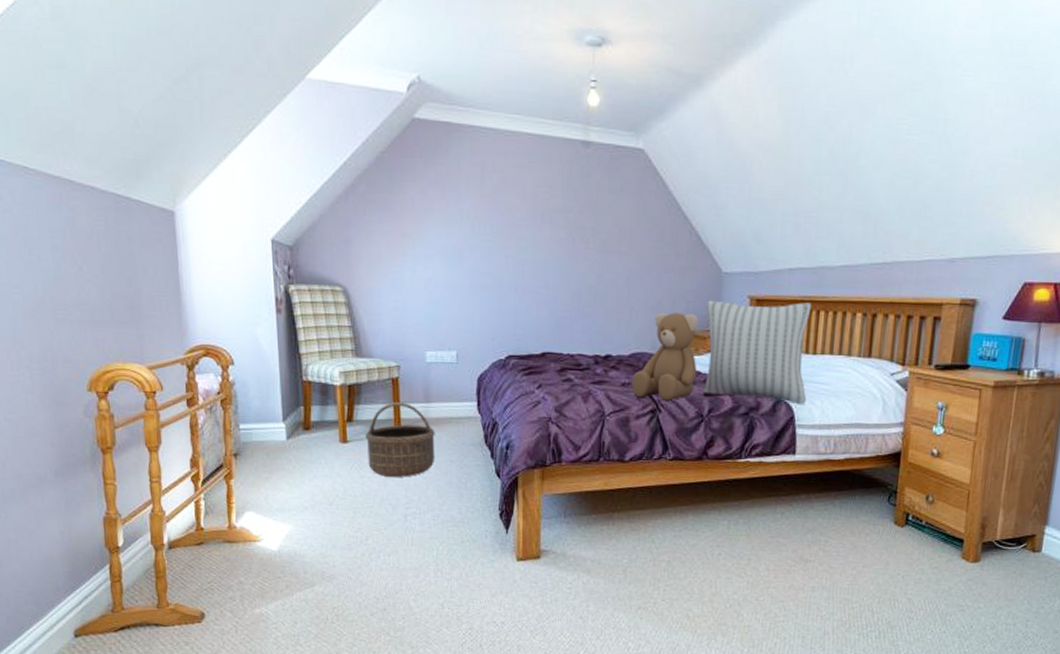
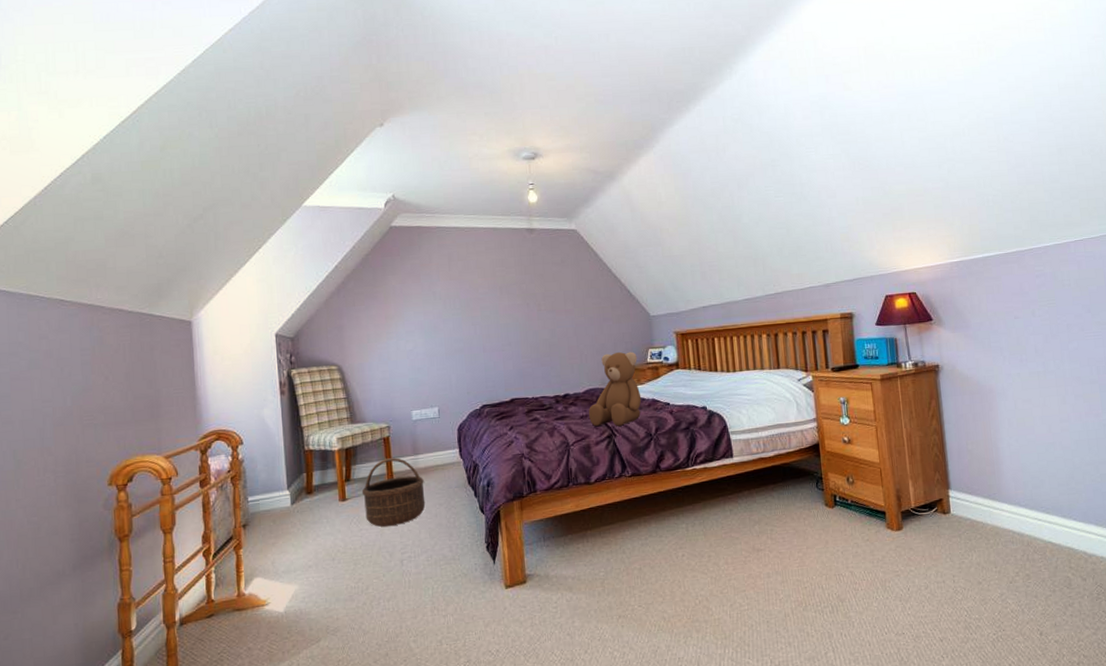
pillow: present [703,300,812,404] -> none [641,331,735,419]

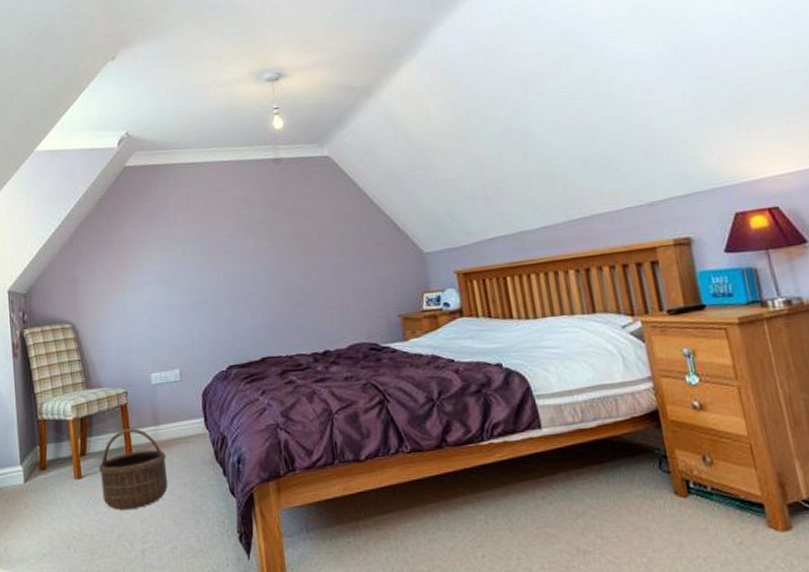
teddy bear: present [588,351,642,427] -> none [353,297,419,391]

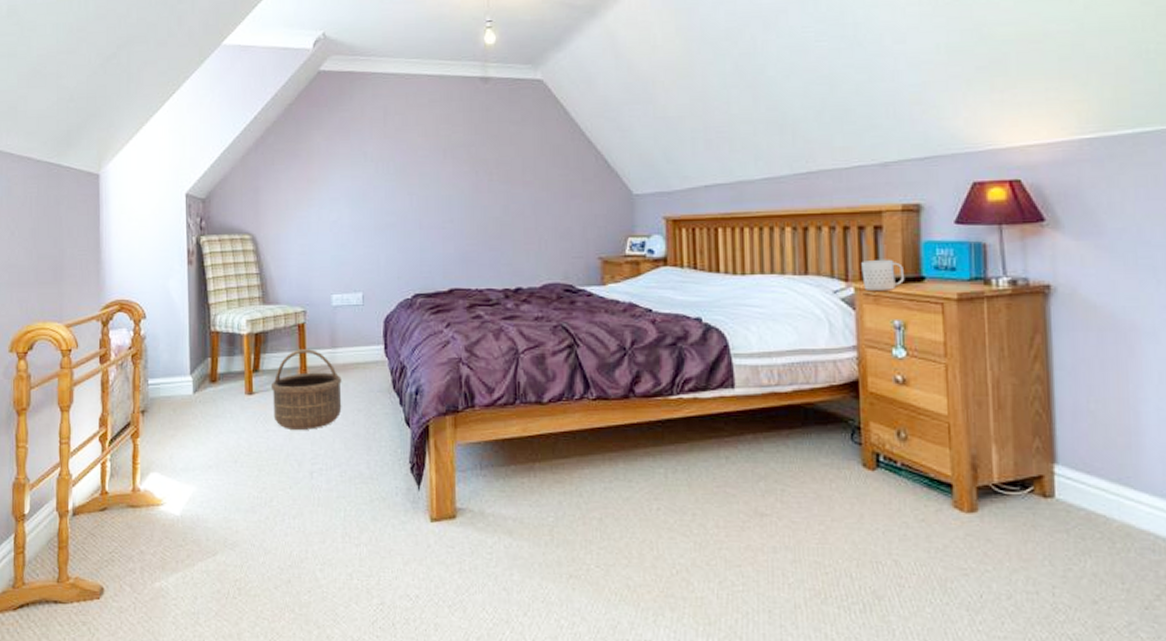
mug: none [644,291,687,324] -> present [861,259,905,292]

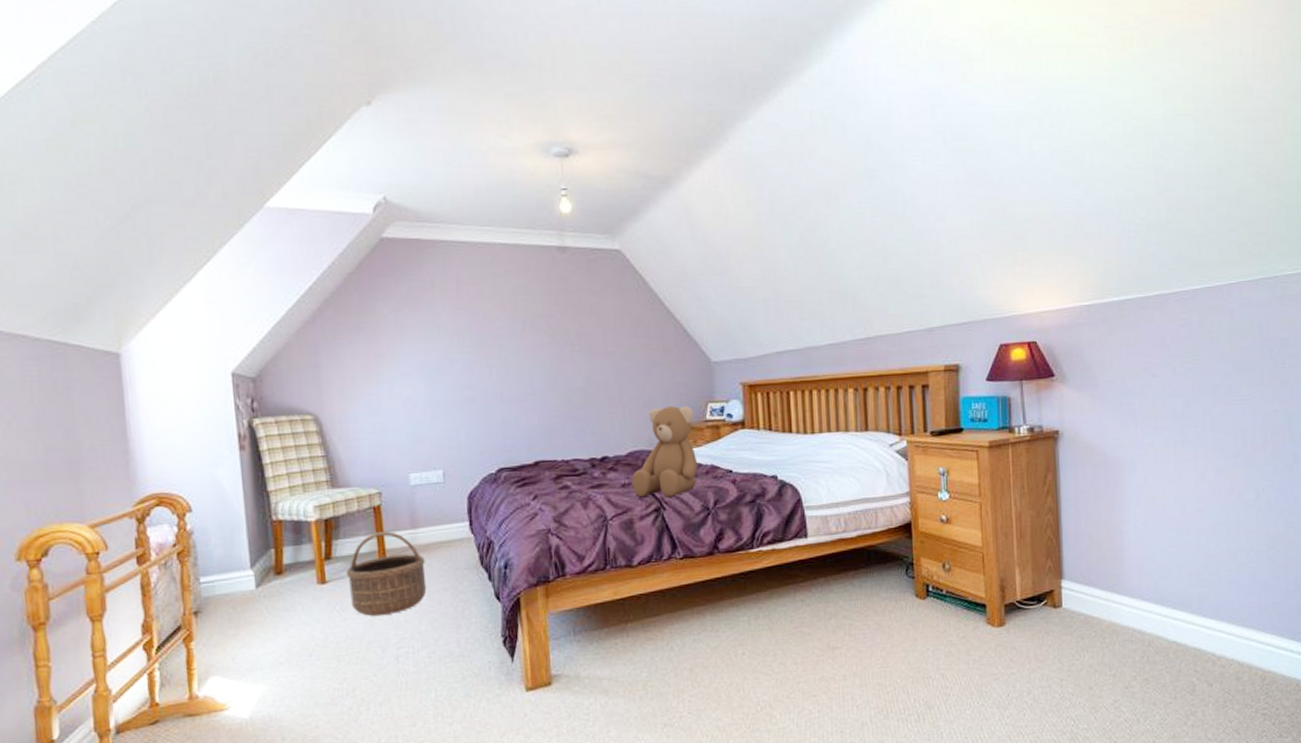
teddy bear: none [545,239,615,334] -> present [631,406,698,498]
mug: present [861,259,905,292] -> none [912,414,948,444]

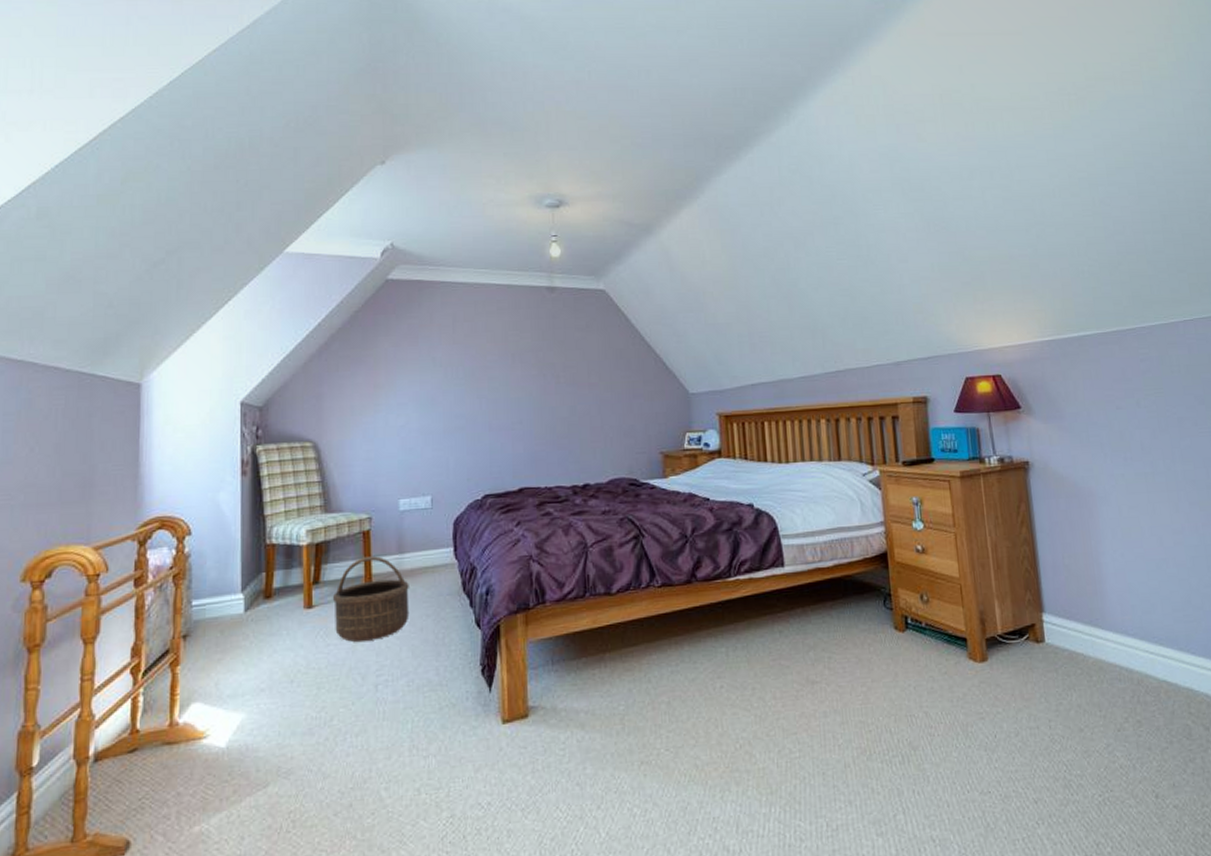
teddy bear: present [631,406,698,498] -> none [611,435,676,525]

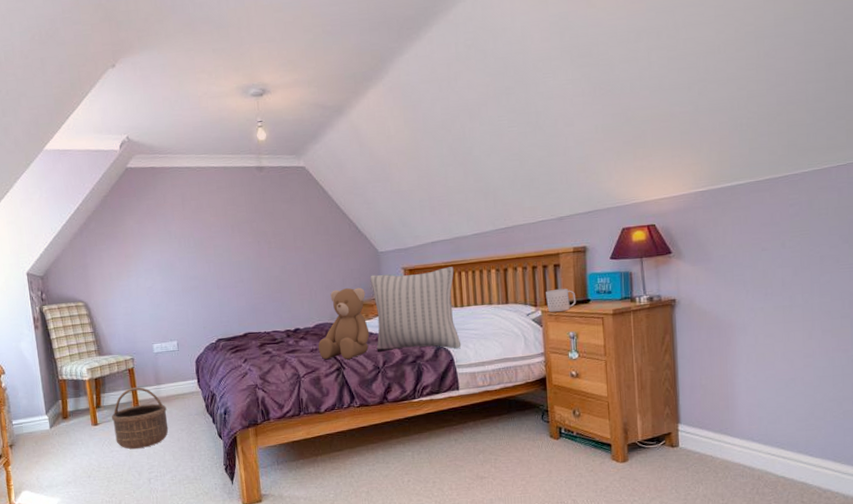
teddy bear: none [611,435,676,525] -> present [318,287,370,360]
pillow: none [678,414,787,517] -> present [370,267,462,352]
mug: none [884,444,919,473] -> present [546,288,577,313]

